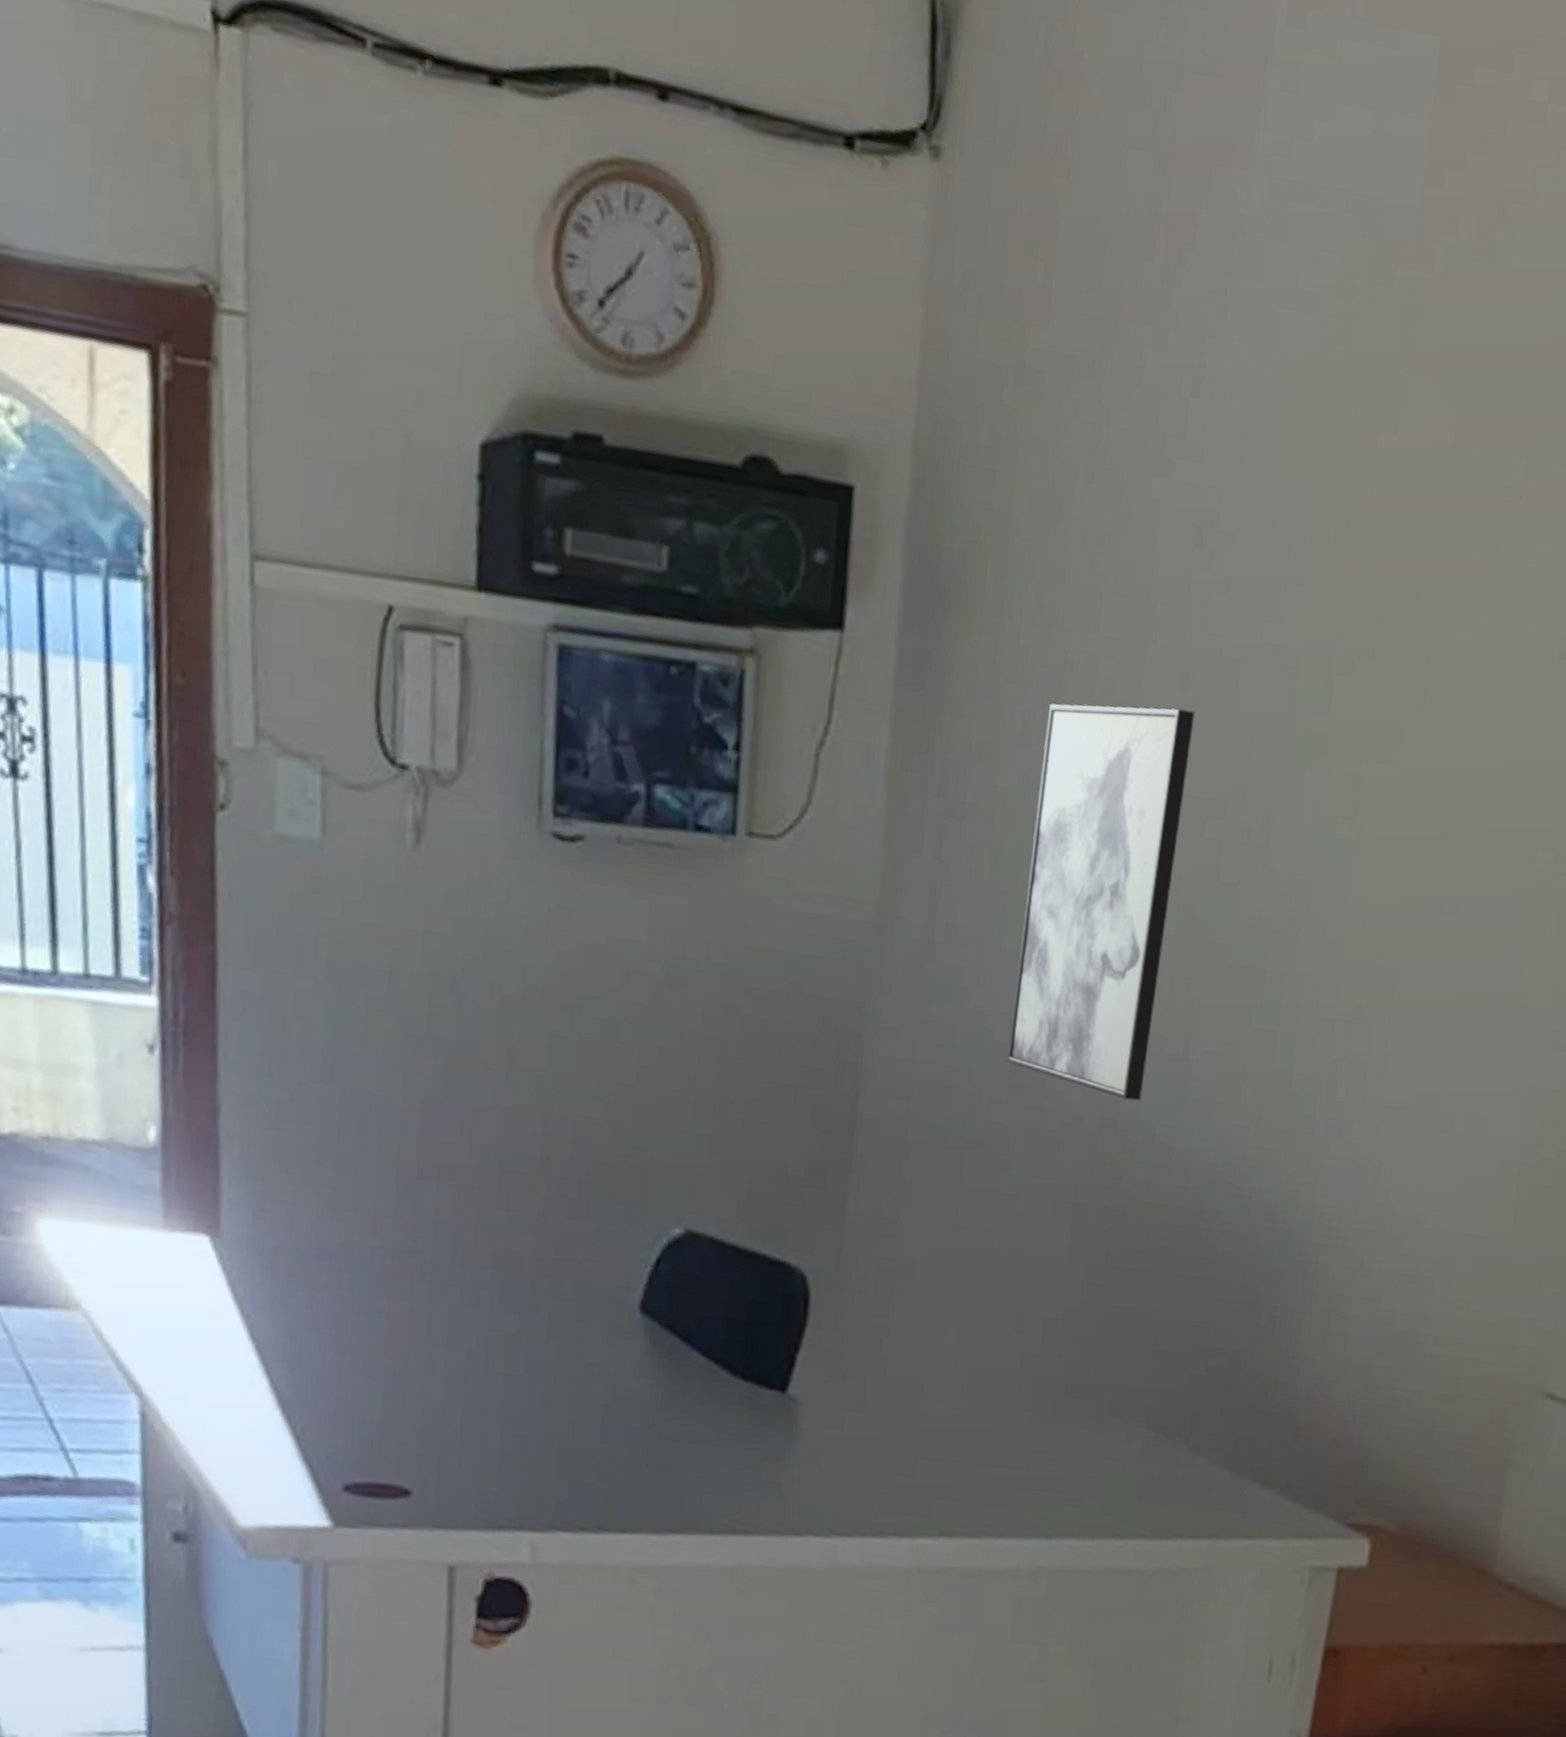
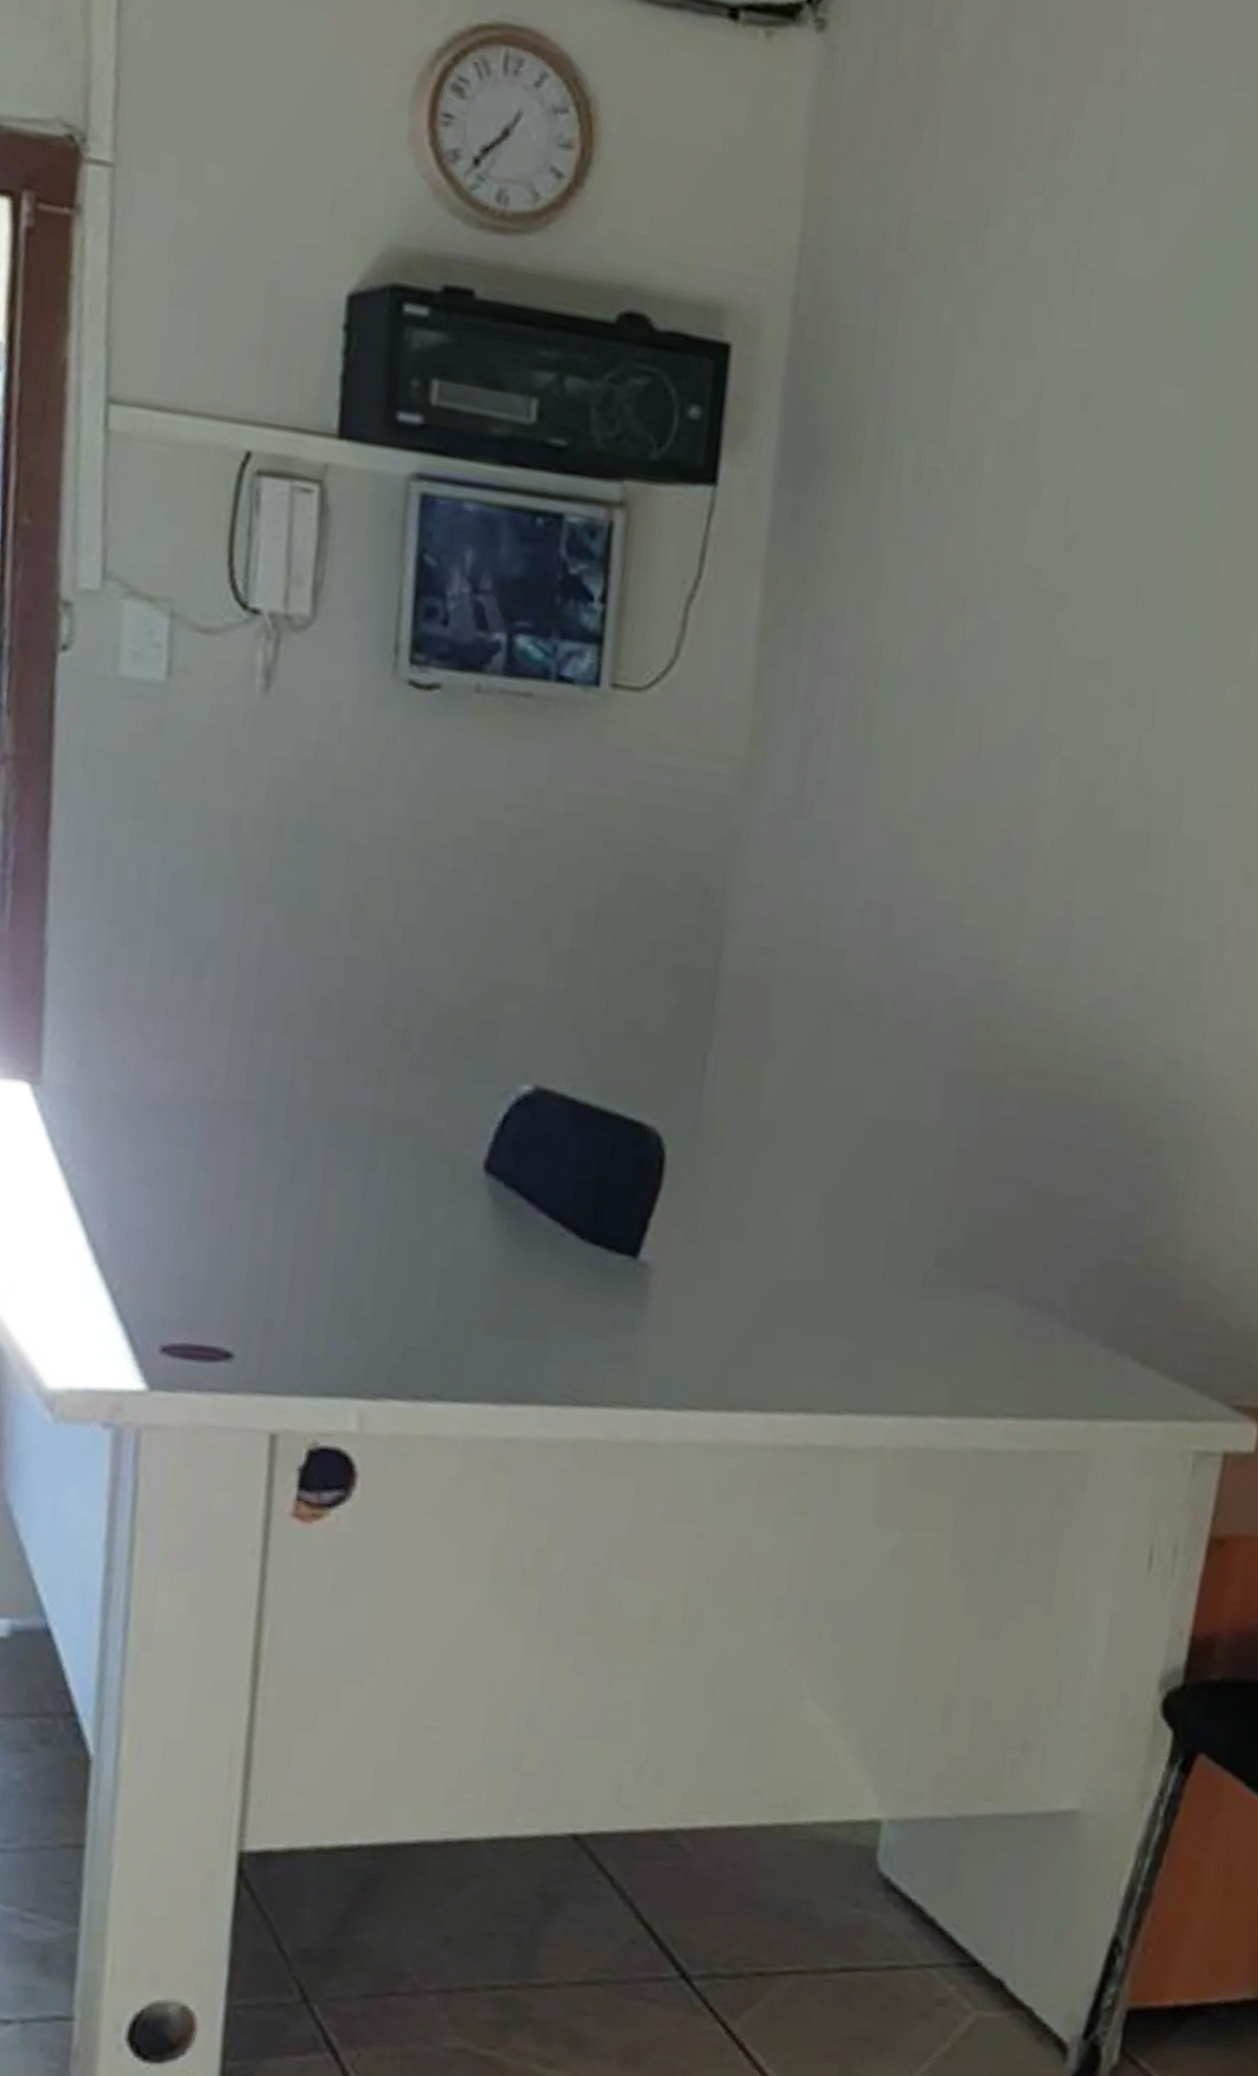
wall art: present [1007,703,1195,1101] -> none [878,562,1079,964]

